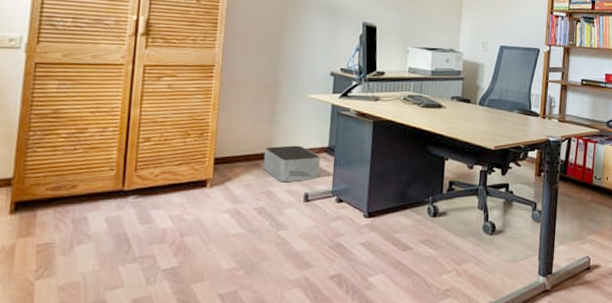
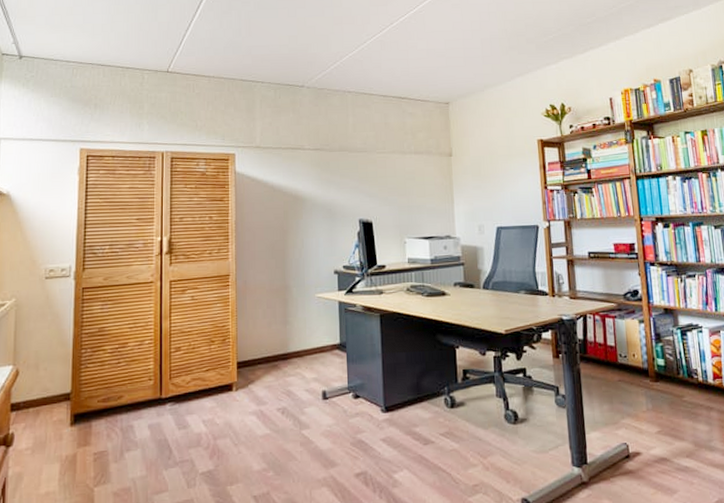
storage bin: present [263,145,320,183] -> none [281,344,334,382]

